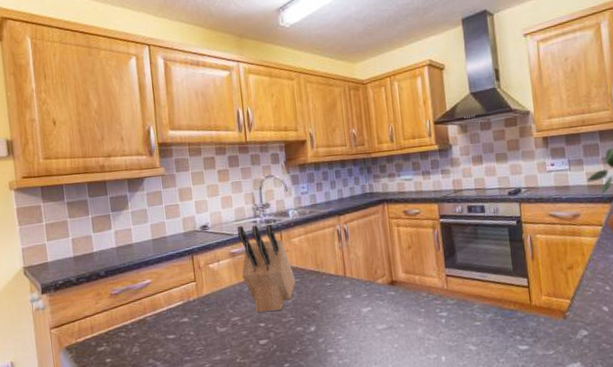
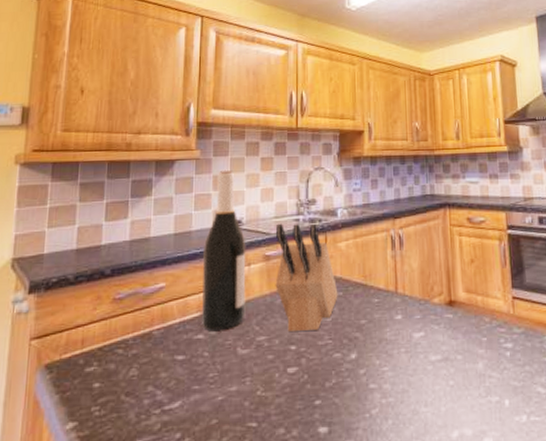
wine bottle: none [178,183,220,315] -> present [202,171,246,331]

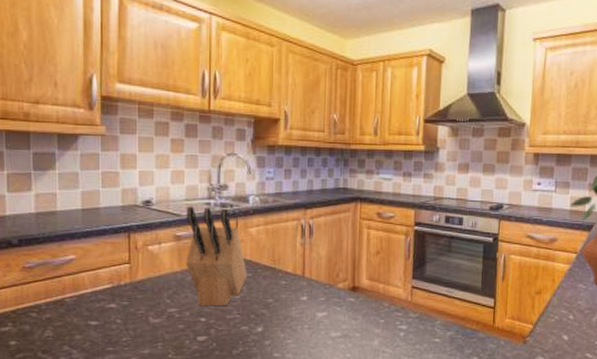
wine bottle: present [202,171,246,331] -> none [113,149,157,301]

